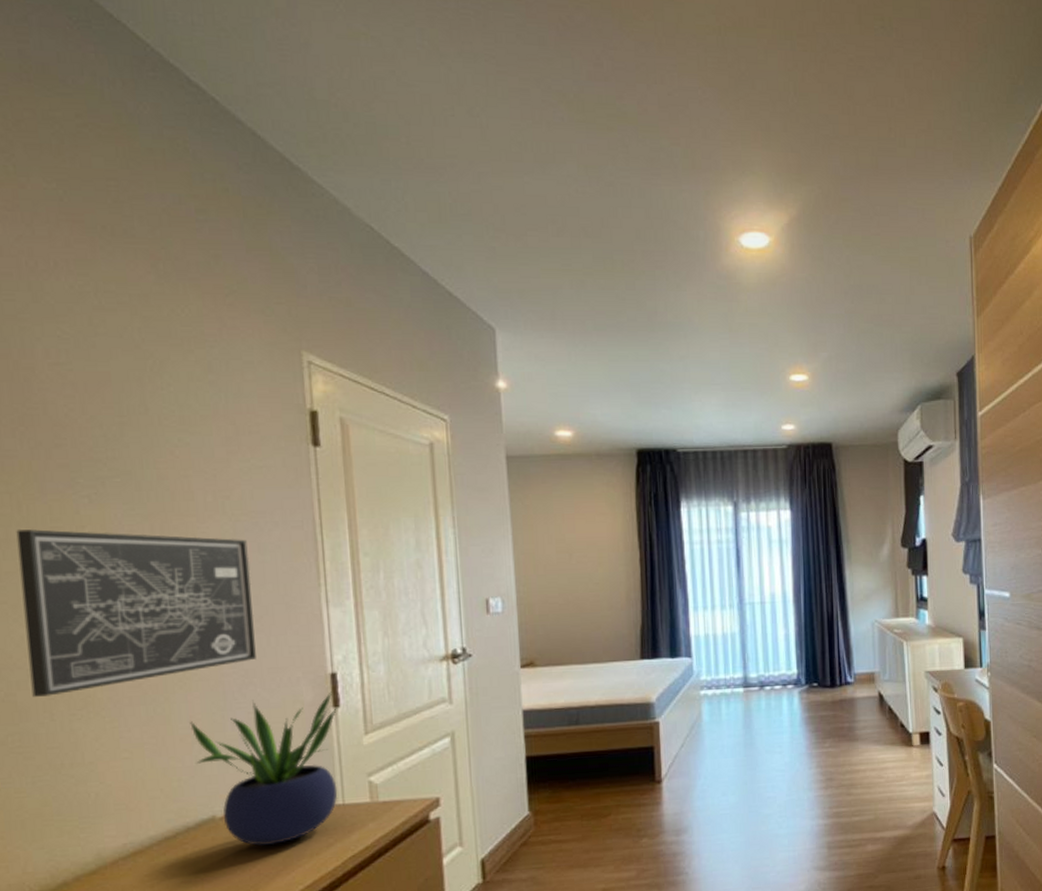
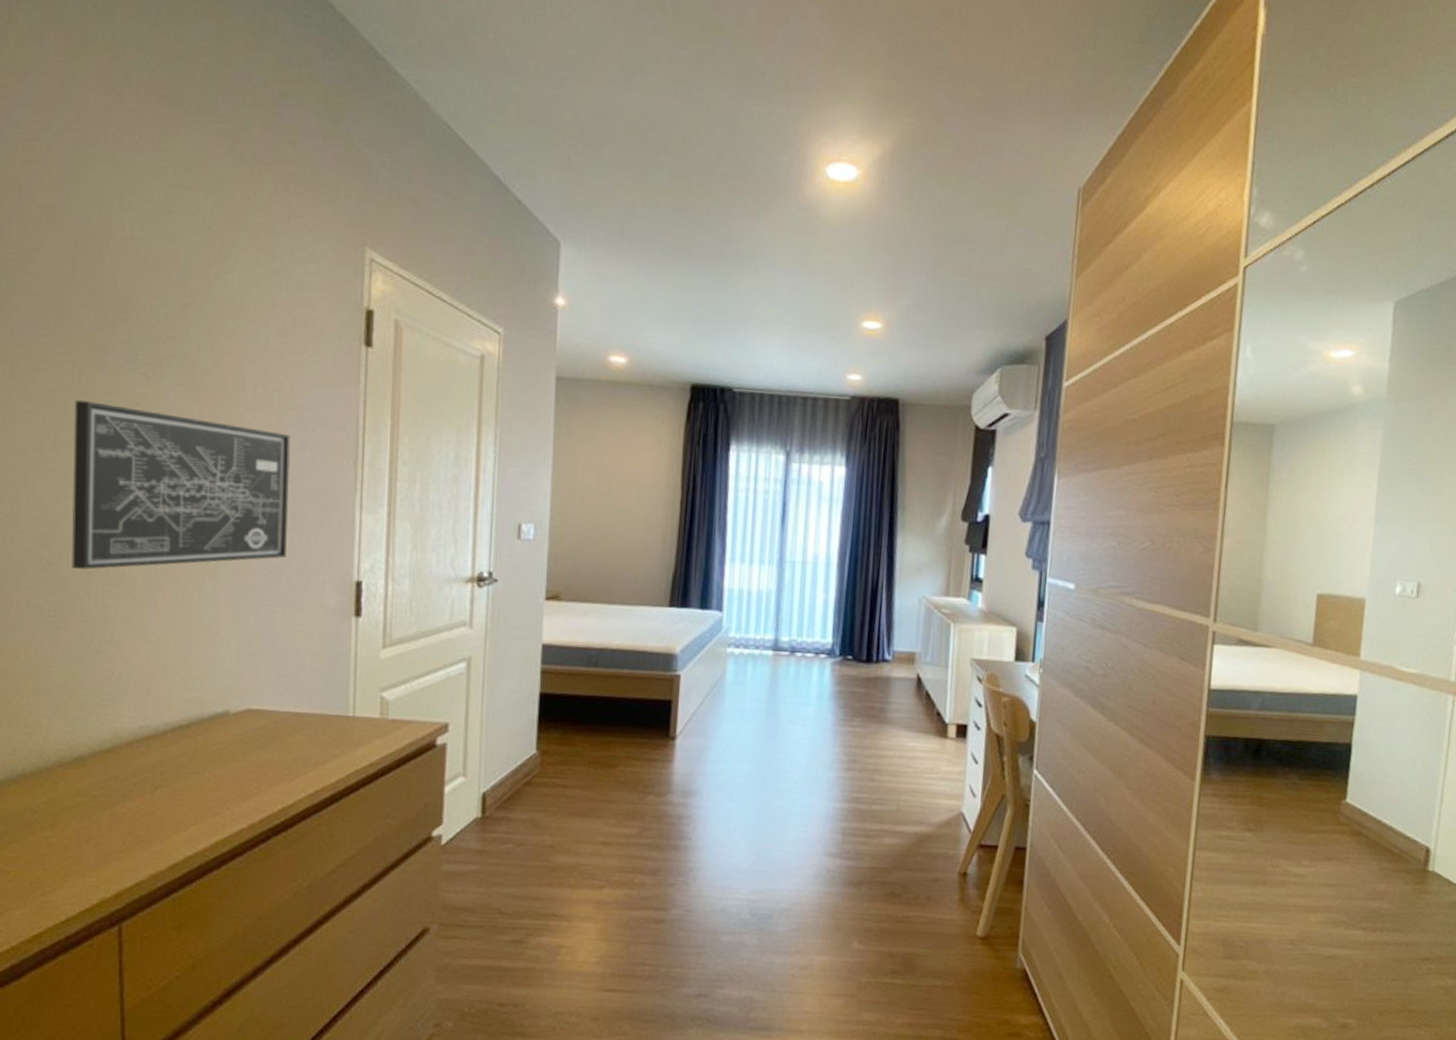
potted plant: present [190,691,338,846] -> none [215,598,358,749]

